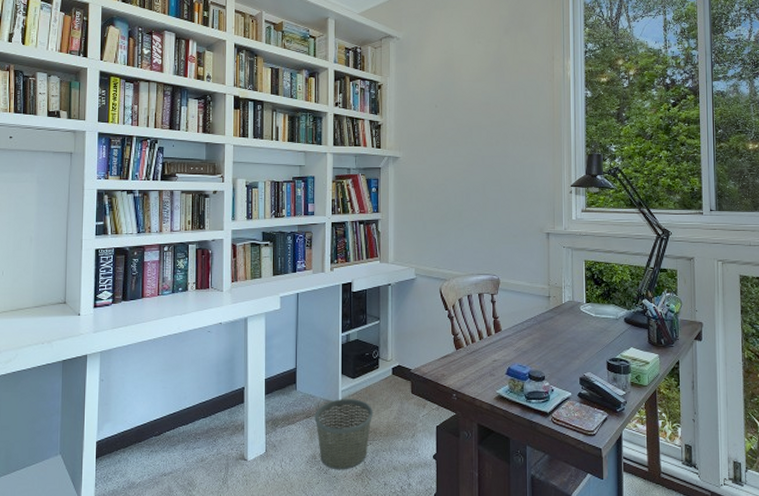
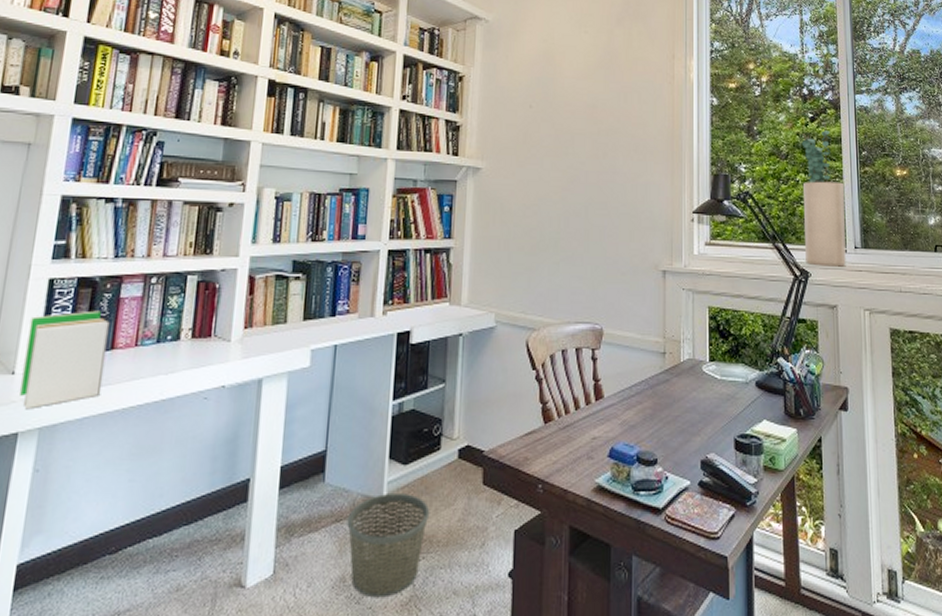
books: none [84,271,139,340] -> present [18,310,110,410]
vase: none [664,108,702,226] -> present [801,124,846,267]

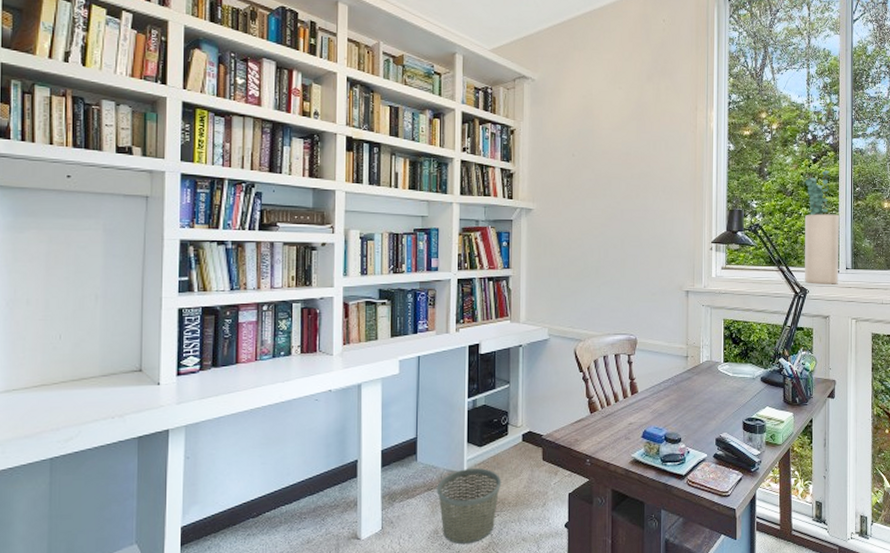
books: present [18,310,110,410] -> none [165,333,233,412]

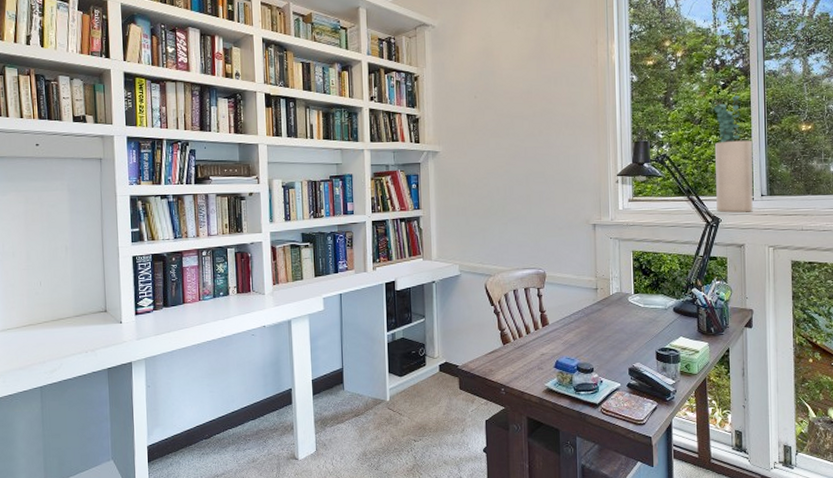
basket: present [437,467,502,545] -> none [363,396,422,466]

